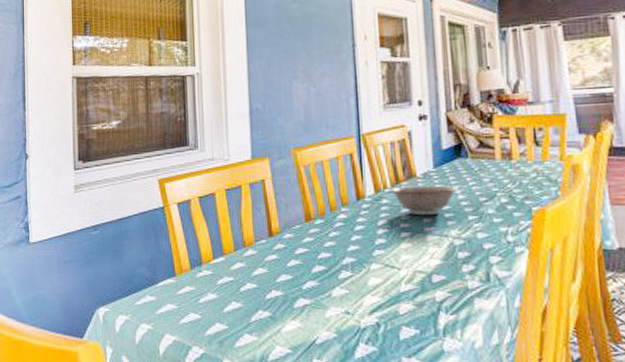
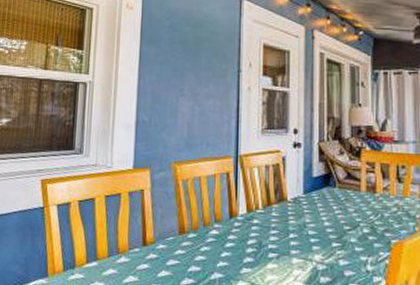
decorative bowl: present [389,185,459,216] -> none [260,208,326,239]

